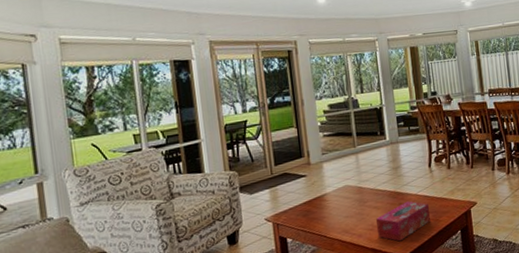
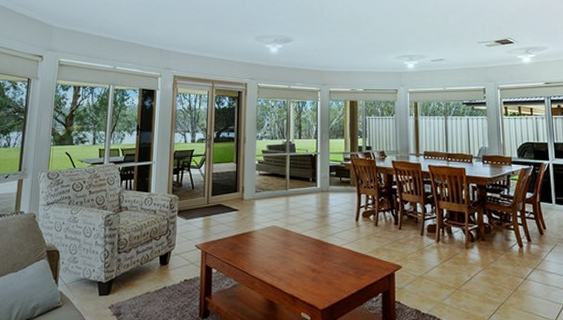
tissue box: present [375,201,431,242] -> none [297,252,353,293]

